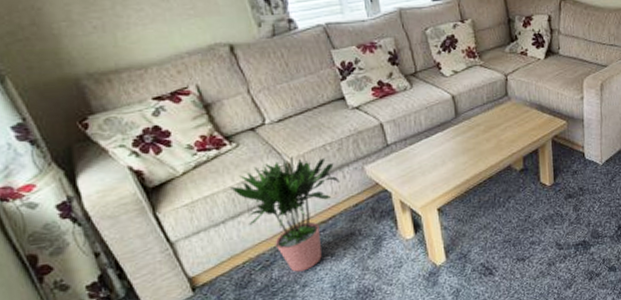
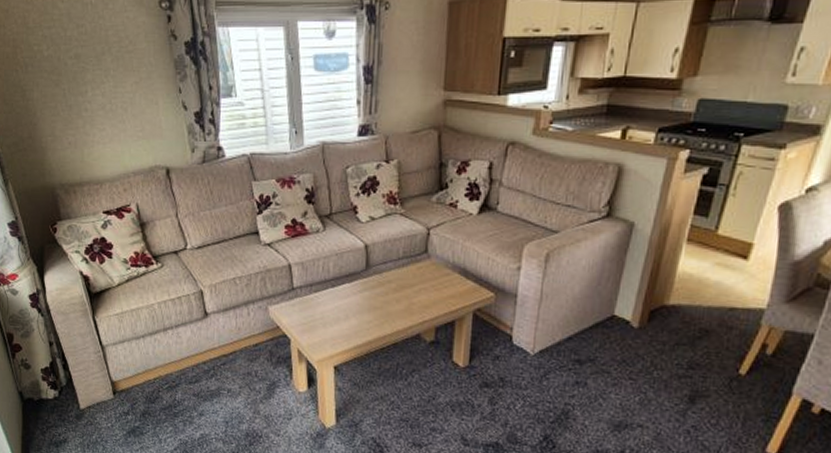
potted plant: present [230,156,340,272] -> none [152,284,244,400]

